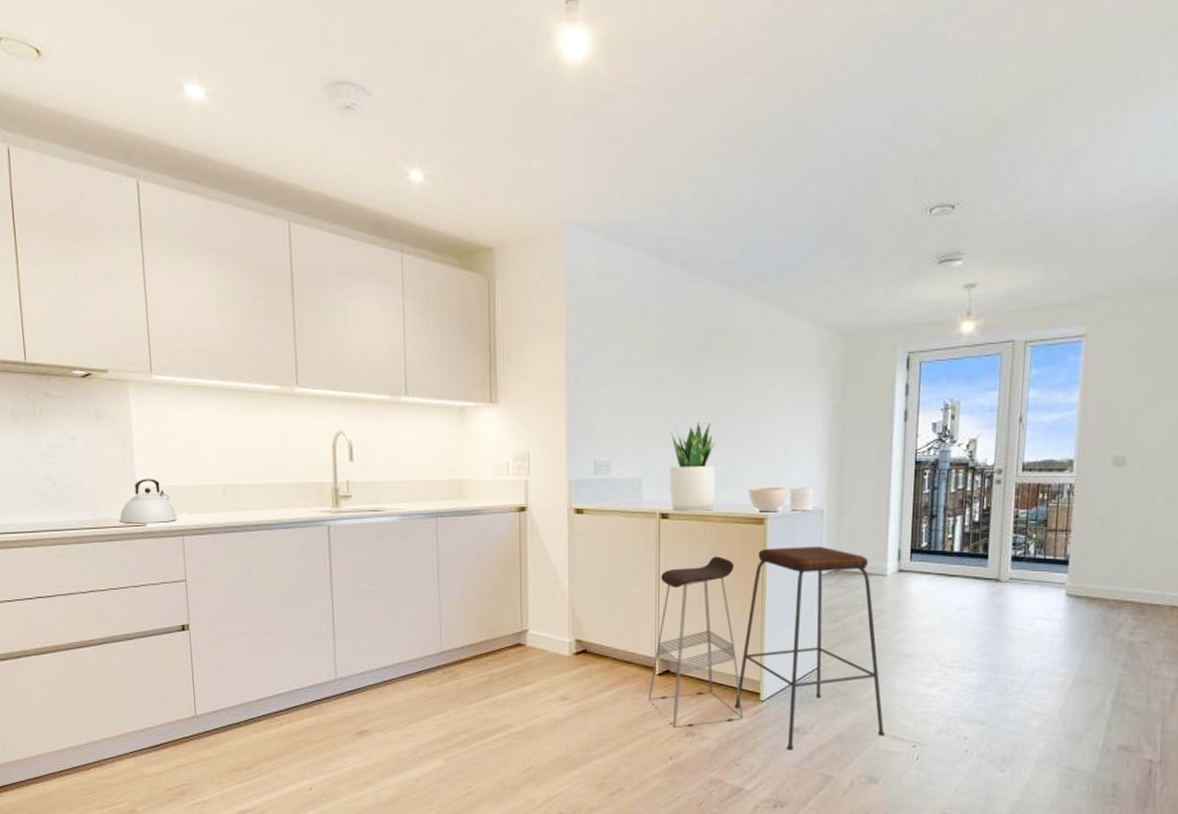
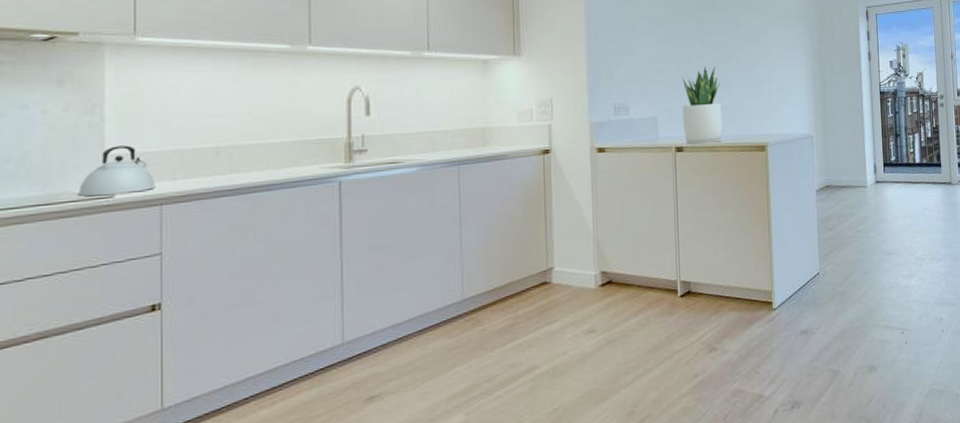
bar stool: present [648,556,743,728] -> none [672,181,759,346]
bar stool: present [735,545,884,749] -> none [751,166,878,351]
bowl: present [748,487,788,512] -> none [750,118,783,141]
mug: present [789,487,814,511] -> none [784,117,804,138]

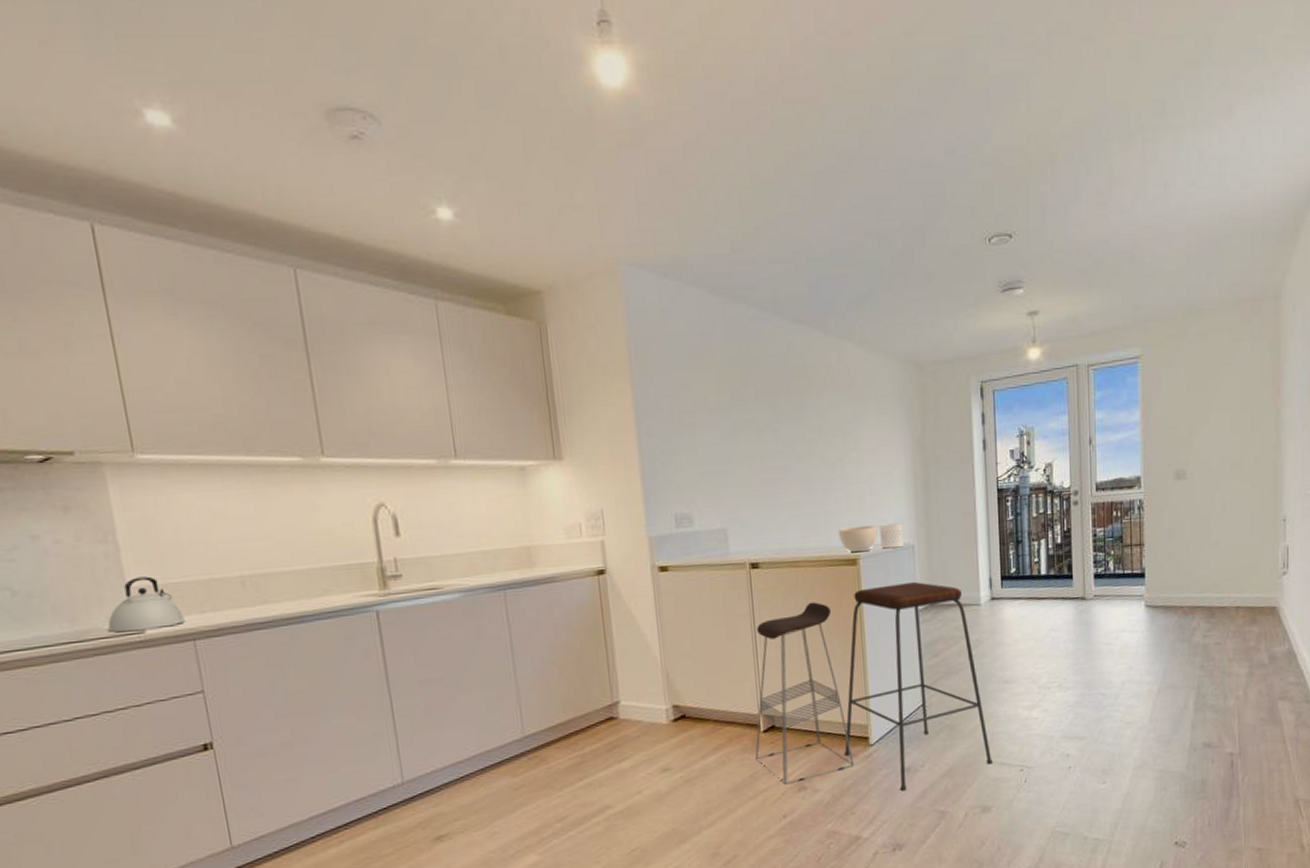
bar stool: none [672,181,759,346] -> present [755,602,854,785]
planter: present [682,66,723,145] -> none [754,464,805,560]
bowl: none [750,118,783,141] -> present [838,525,878,553]
bar stool: none [751,166,878,351] -> present [844,581,992,790]
mug: none [784,117,804,138] -> present [878,522,904,549]

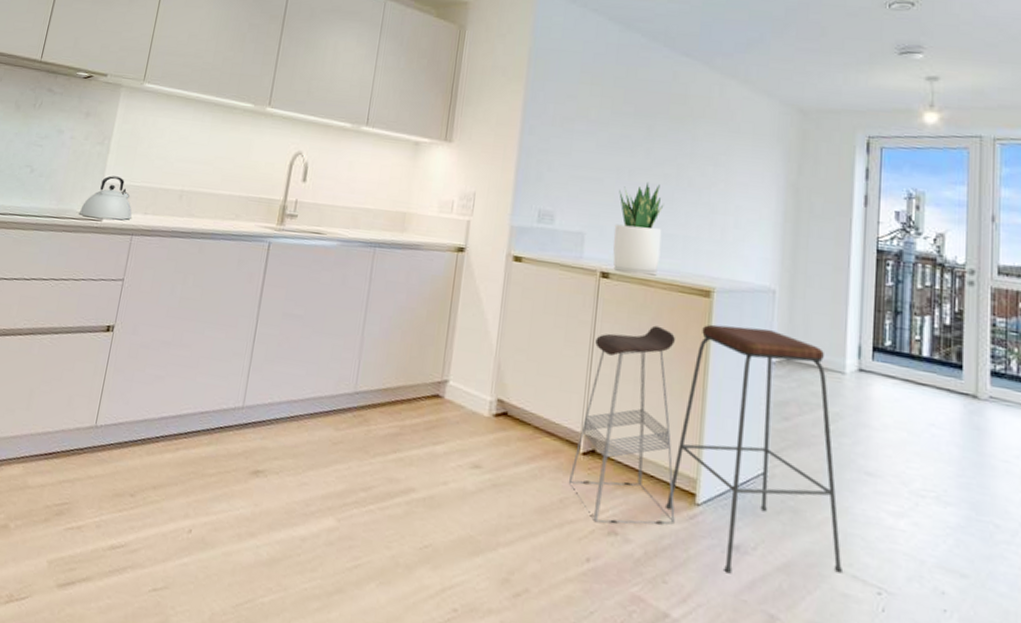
planter: none [754,464,805,560] -> present [613,181,664,276]
bowl: present [838,525,878,553] -> none [695,256,737,286]
mug: present [878,522,904,549] -> none [738,260,766,290]

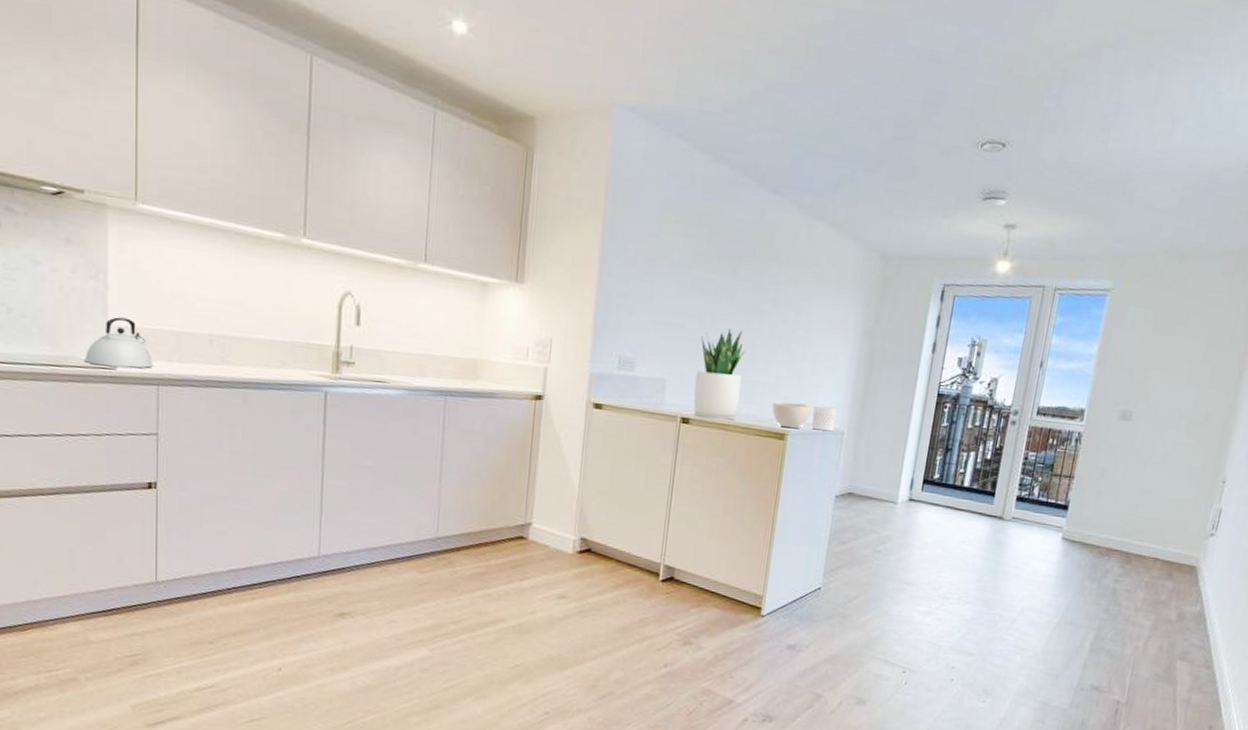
bar stool: present [568,325,675,525] -> none [648,466,750,636]
bar stool: present [666,324,842,573] -> none [735,464,881,666]
bowl: none [695,256,737,286] -> present [772,401,811,429]
mug: none [738,260,766,290] -> present [811,405,837,432]

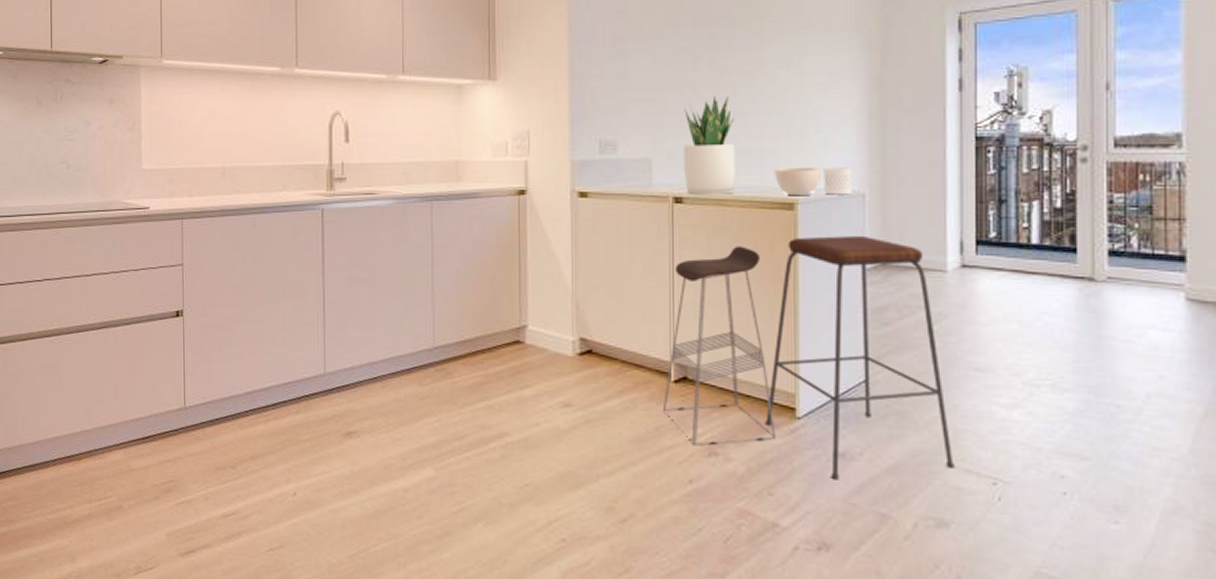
kettle: present [85,317,153,369] -> none [125,161,178,207]
bar stool: none [648,466,750,636] -> present [662,246,776,446]
bar stool: none [735,464,881,666] -> present [766,235,954,479]

